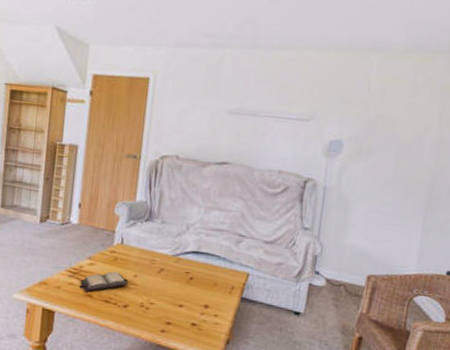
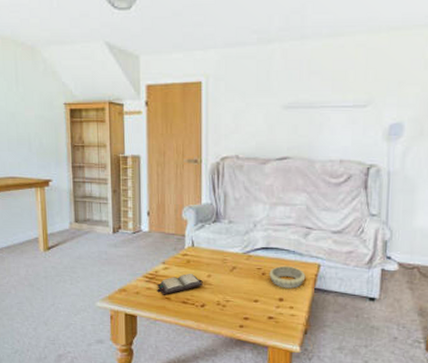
decorative bowl: none [196,271,234,296] -> present [269,265,306,289]

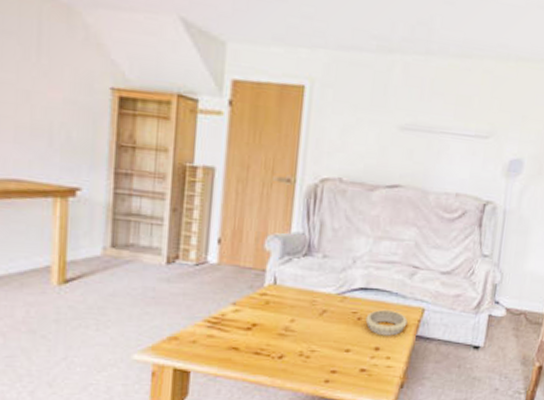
hardback book: present [157,274,204,295] -> none [221,318,285,345]

